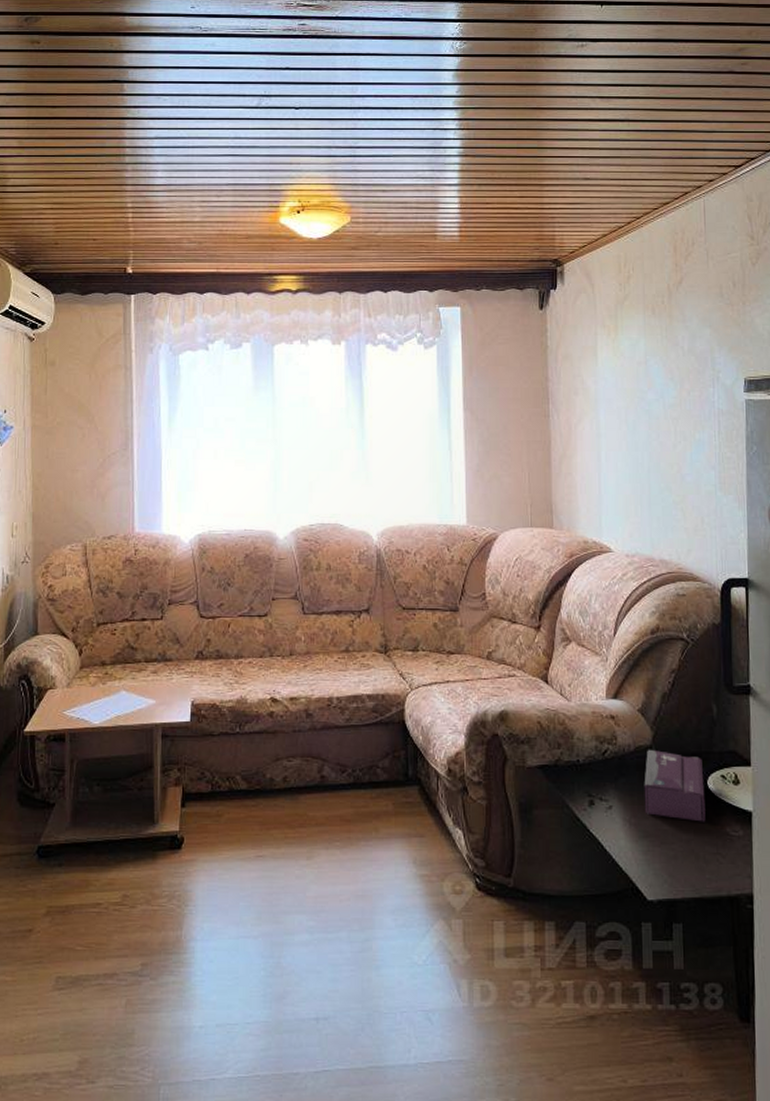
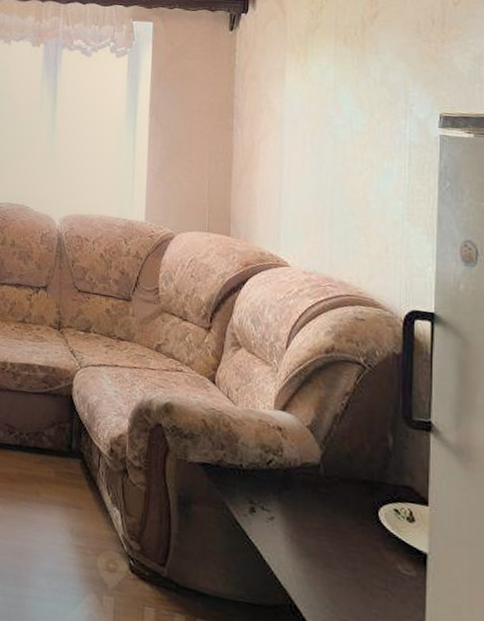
tissue box: present [644,749,706,822] -> none [308,467,375,554]

